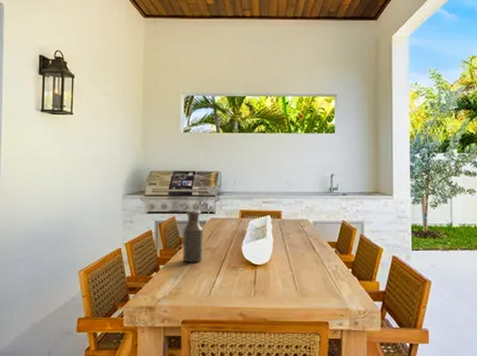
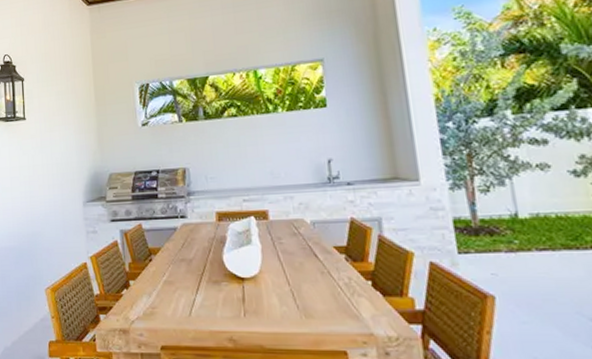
bottle: present [182,210,203,263] -> none [151,215,178,277]

